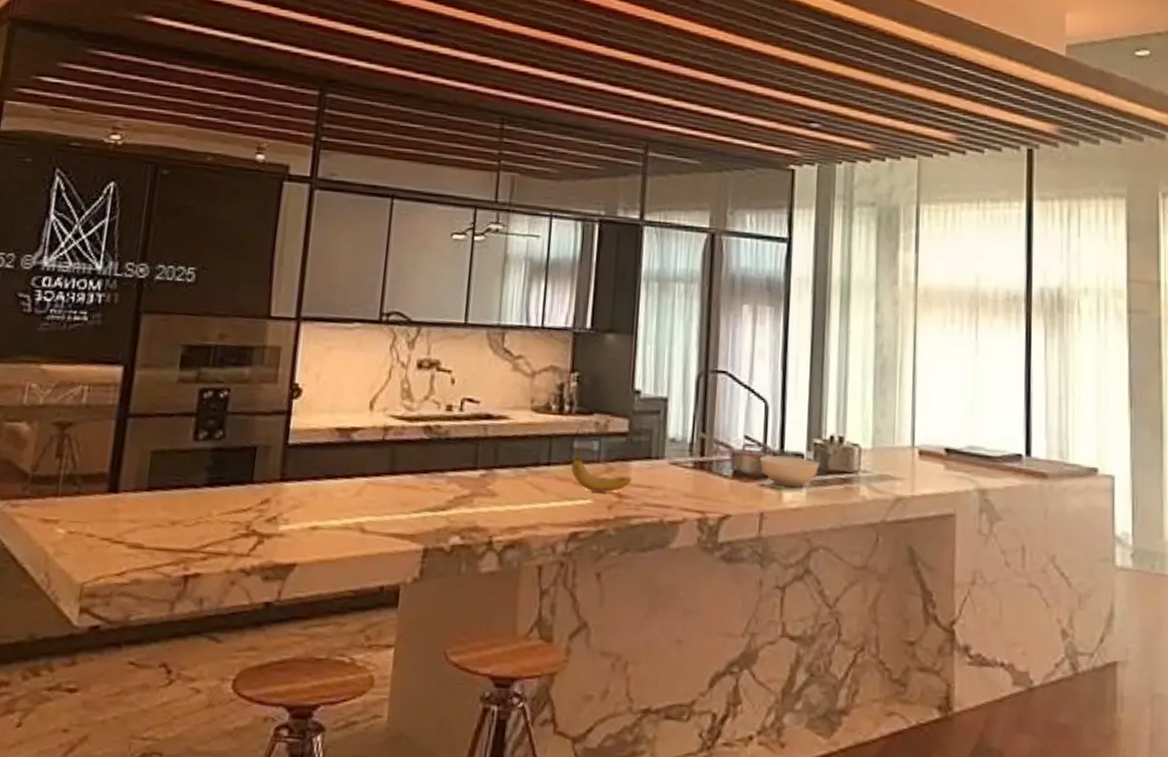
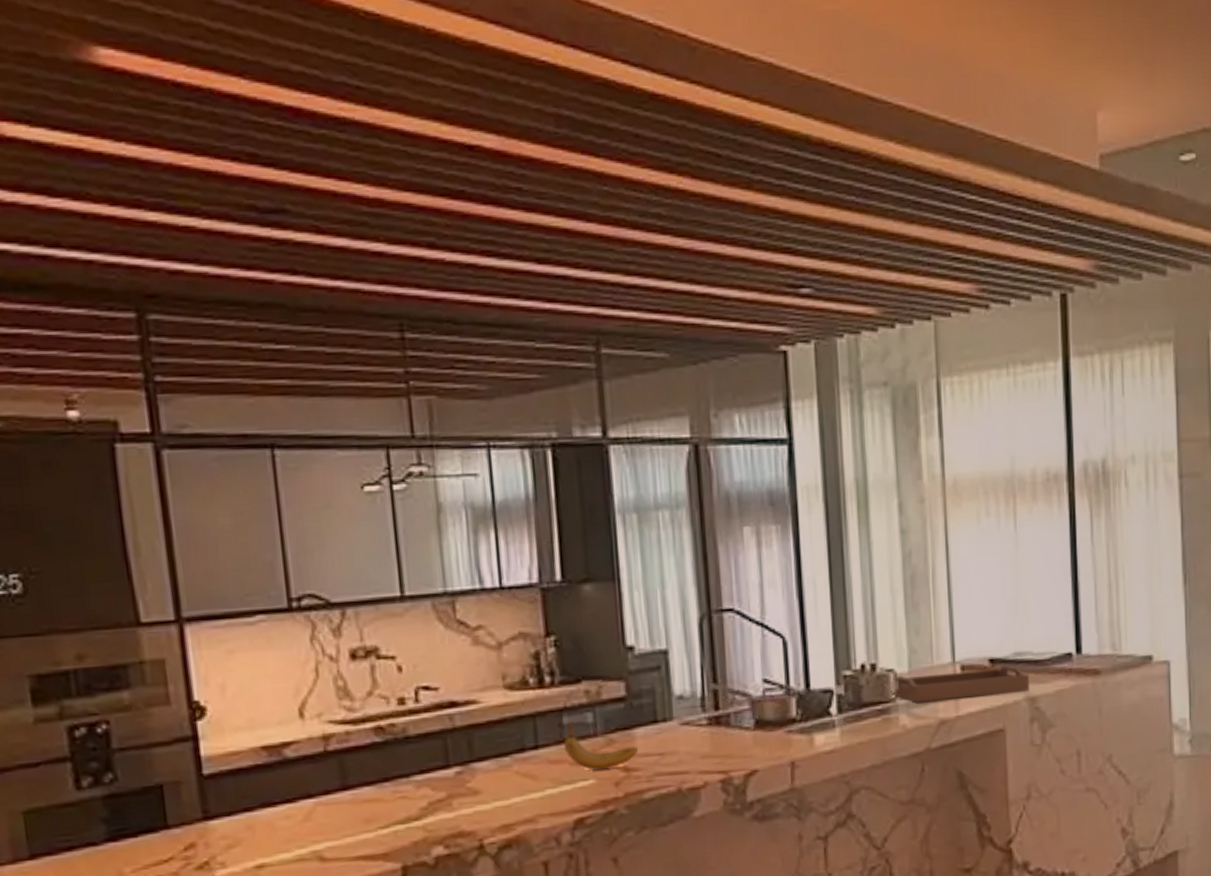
bowl: present [759,455,820,487] -> none [783,694,852,728]
serving tray: none [854,451,981,483] -> present [891,665,1029,703]

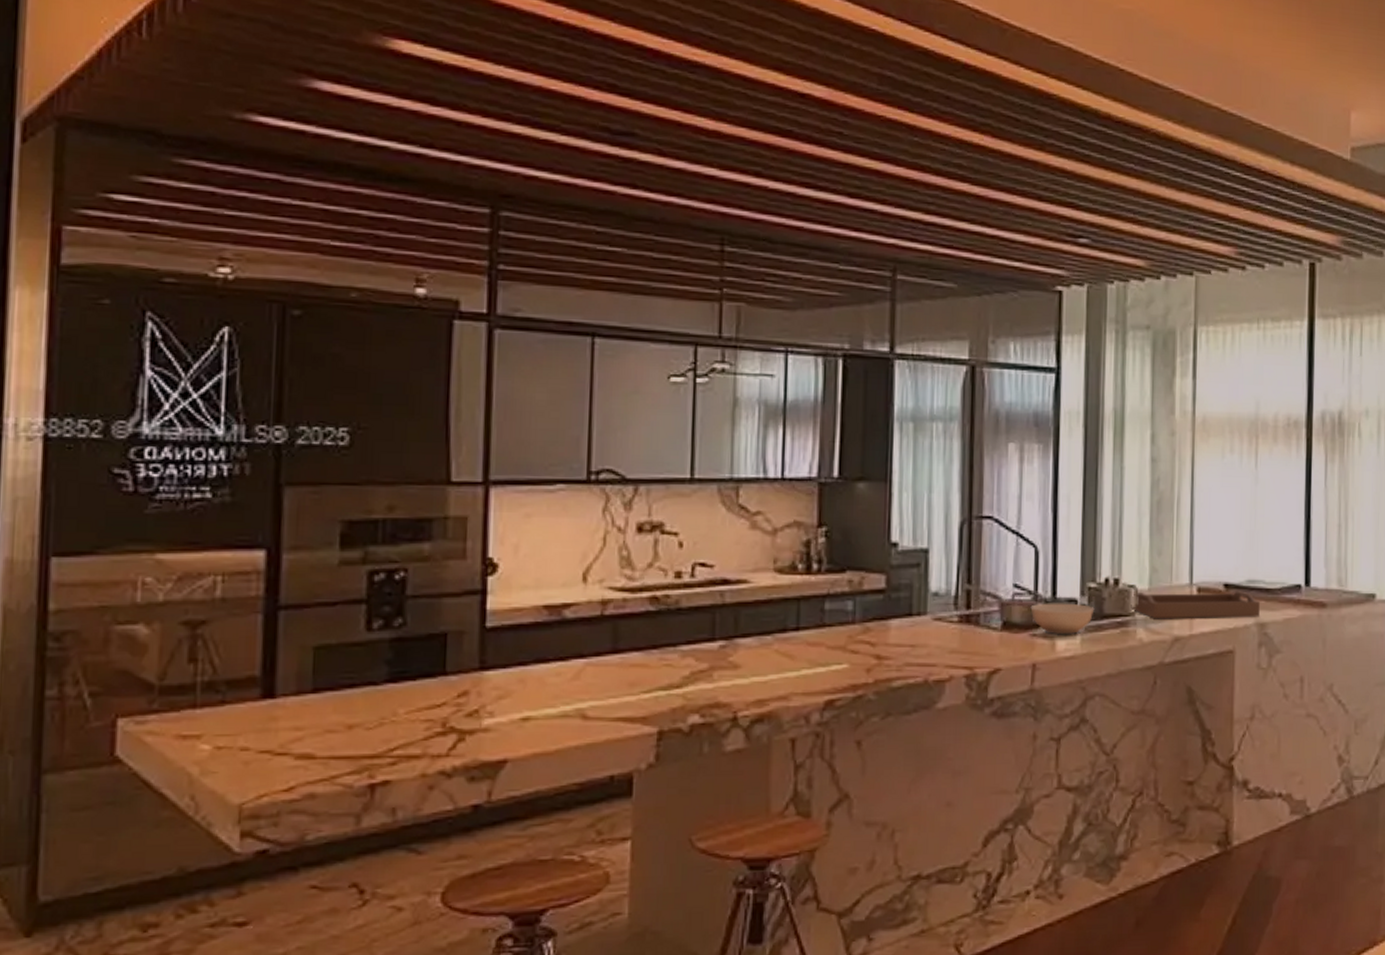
fruit: present [563,722,638,771] -> none [822,608,891,656]
bowl: none [783,694,852,728] -> present [1030,603,1095,634]

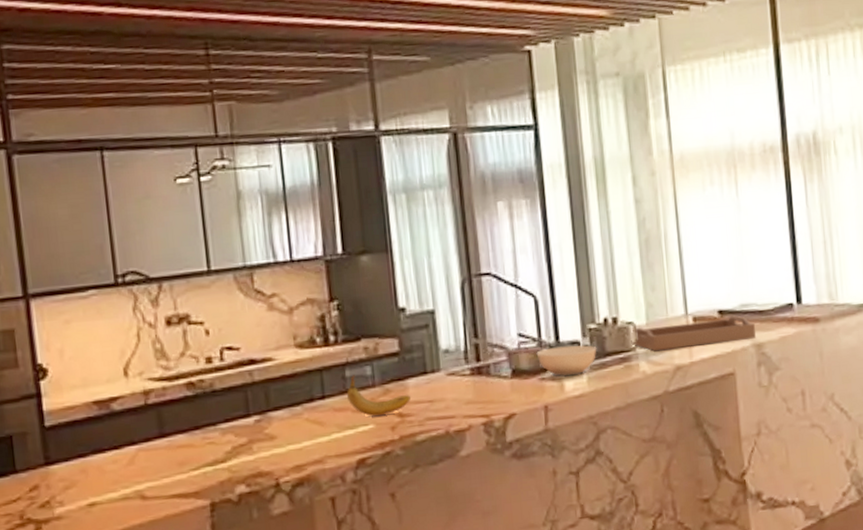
fruit: none [822,608,891,656] -> present [346,375,410,417]

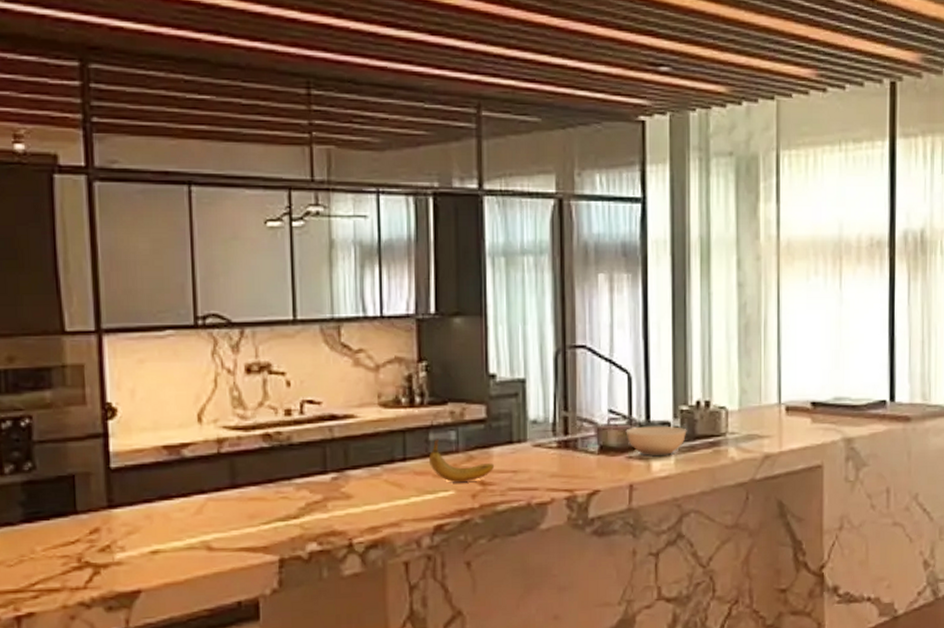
serving tray: present [631,316,756,352] -> none [722,408,846,438]

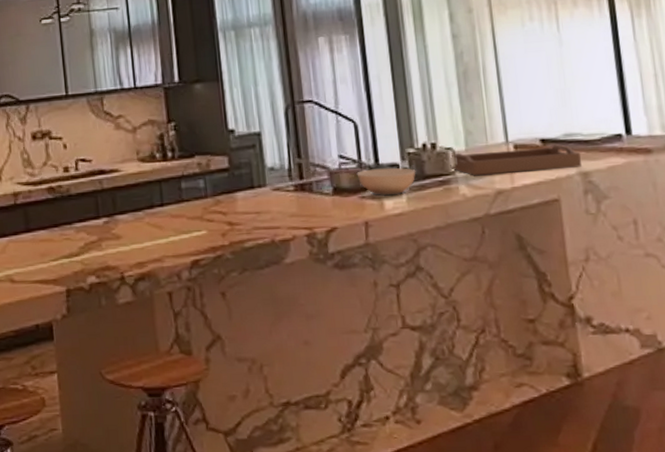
fruit: present [428,439,494,483] -> none [182,187,239,224]
serving tray: none [722,408,846,438] -> present [450,144,581,176]

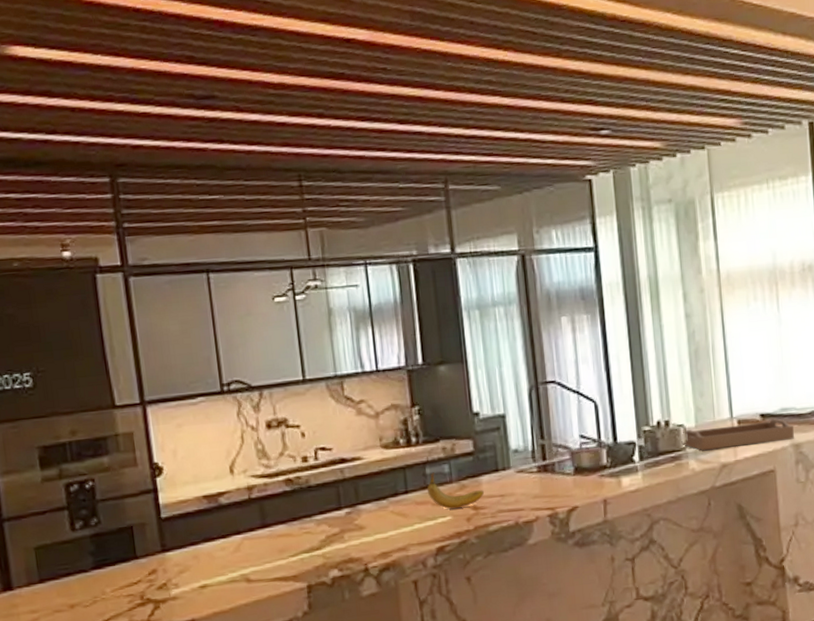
fruit: none [182,187,239,224] -> present [427,472,484,509]
bowl: present [356,167,416,195] -> none [596,445,651,473]

